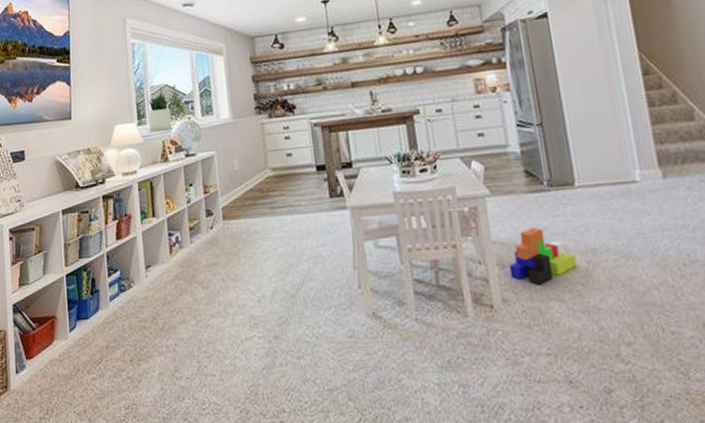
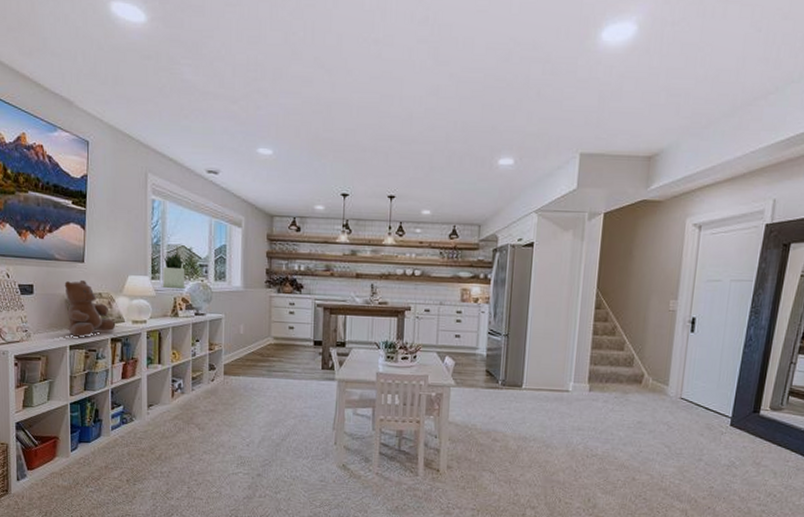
teddy bear: none [53,137,106,200] -> present [64,279,115,337]
toy blocks: present [509,227,577,285] -> none [457,415,510,459]

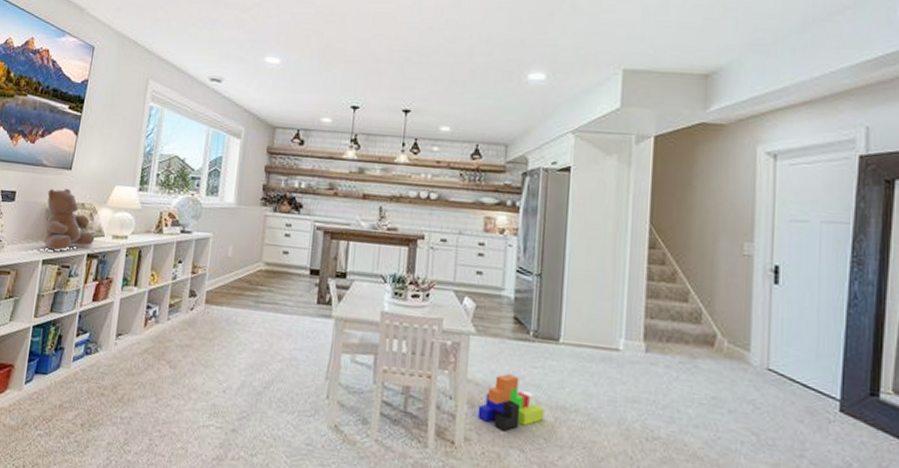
planter: present [161,253,187,290] -> none [148,164,176,203]
toy blocks: none [457,415,510,459] -> present [477,374,545,432]

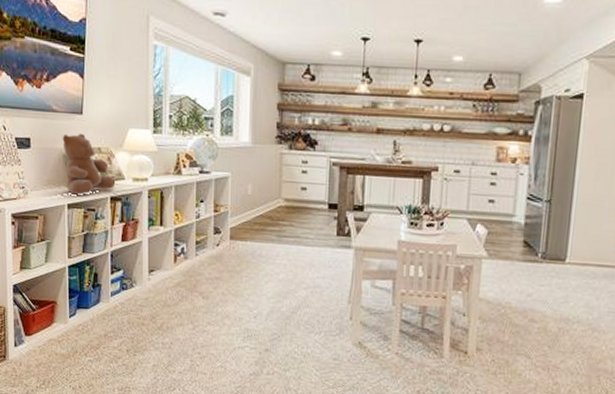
toy blocks: present [477,374,545,432] -> none [488,292,550,342]

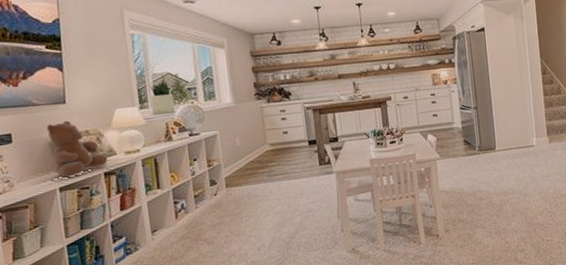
planter: none [163,105,191,145] -> present [148,81,178,116]

